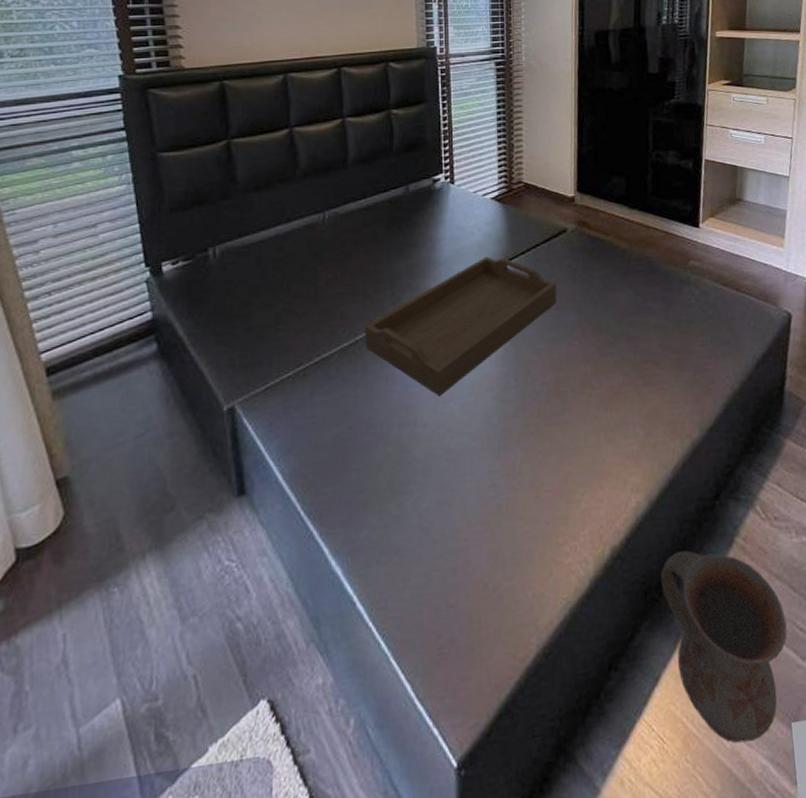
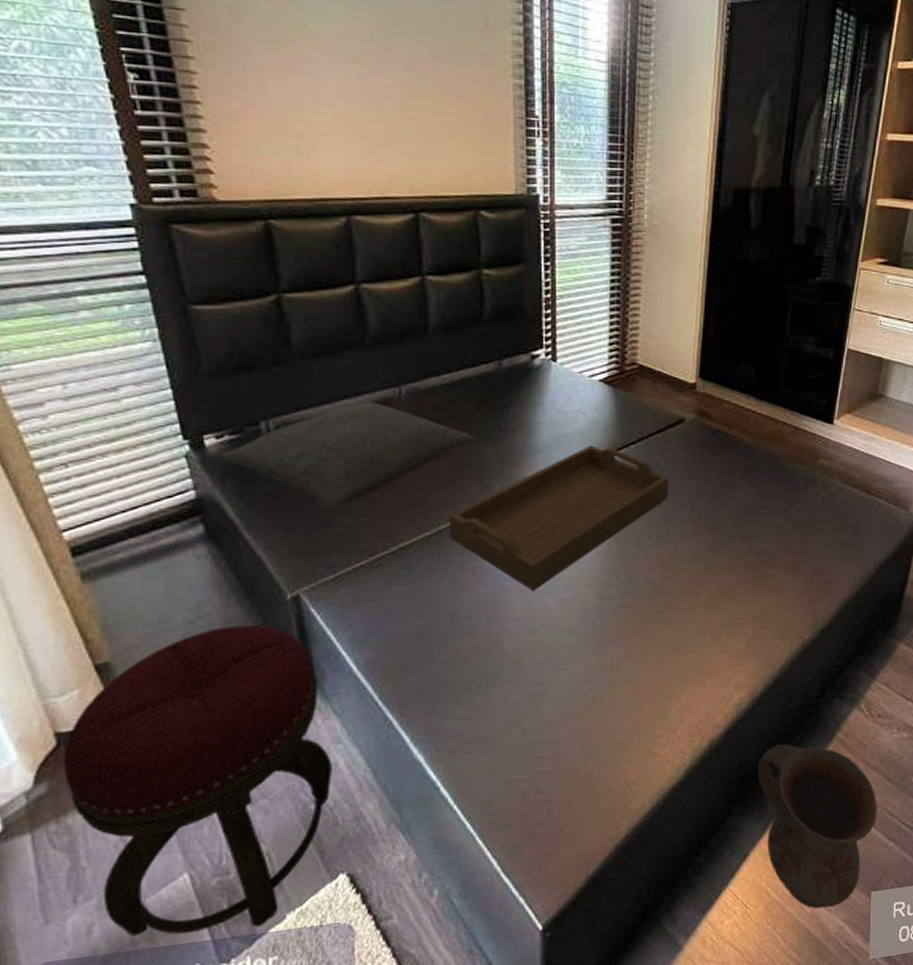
stool: none [19,436,257,771] -> present [63,624,332,937]
pillow: none [173,227,388,326] -> present [219,402,477,510]

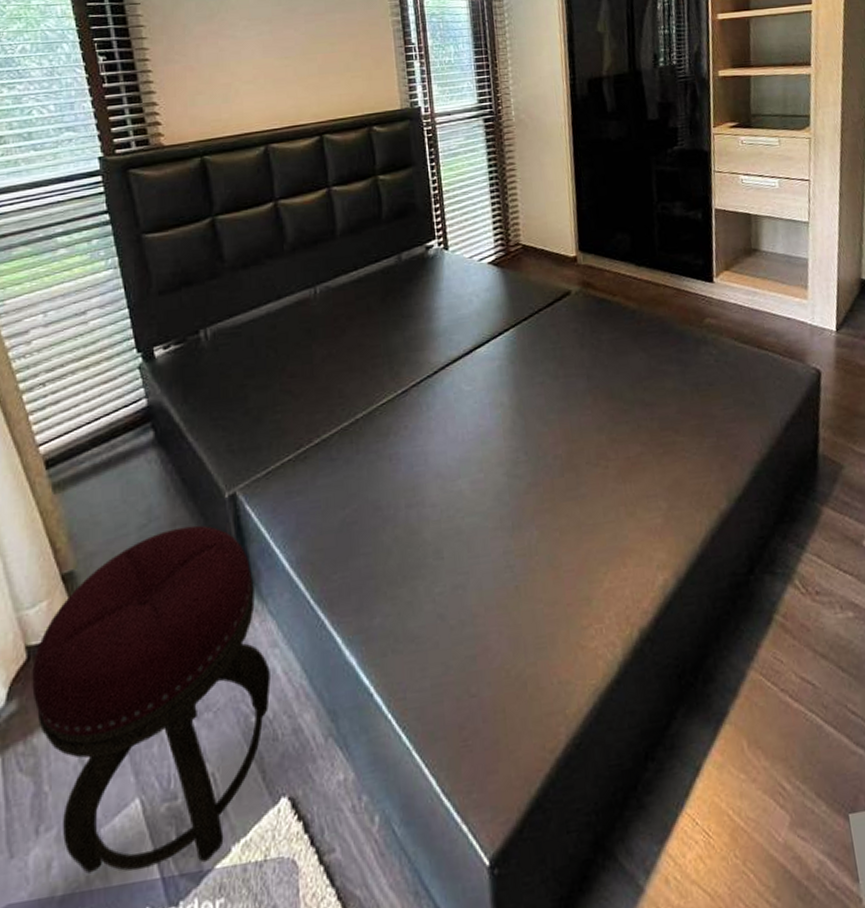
pillow: present [219,402,477,510] -> none [166,303,384,408]
serving tray: present [448,445,669,591] -> none [364,324,565,475]
ceramic jug: present [757,744,877,909] -> none [694,630,838,838]

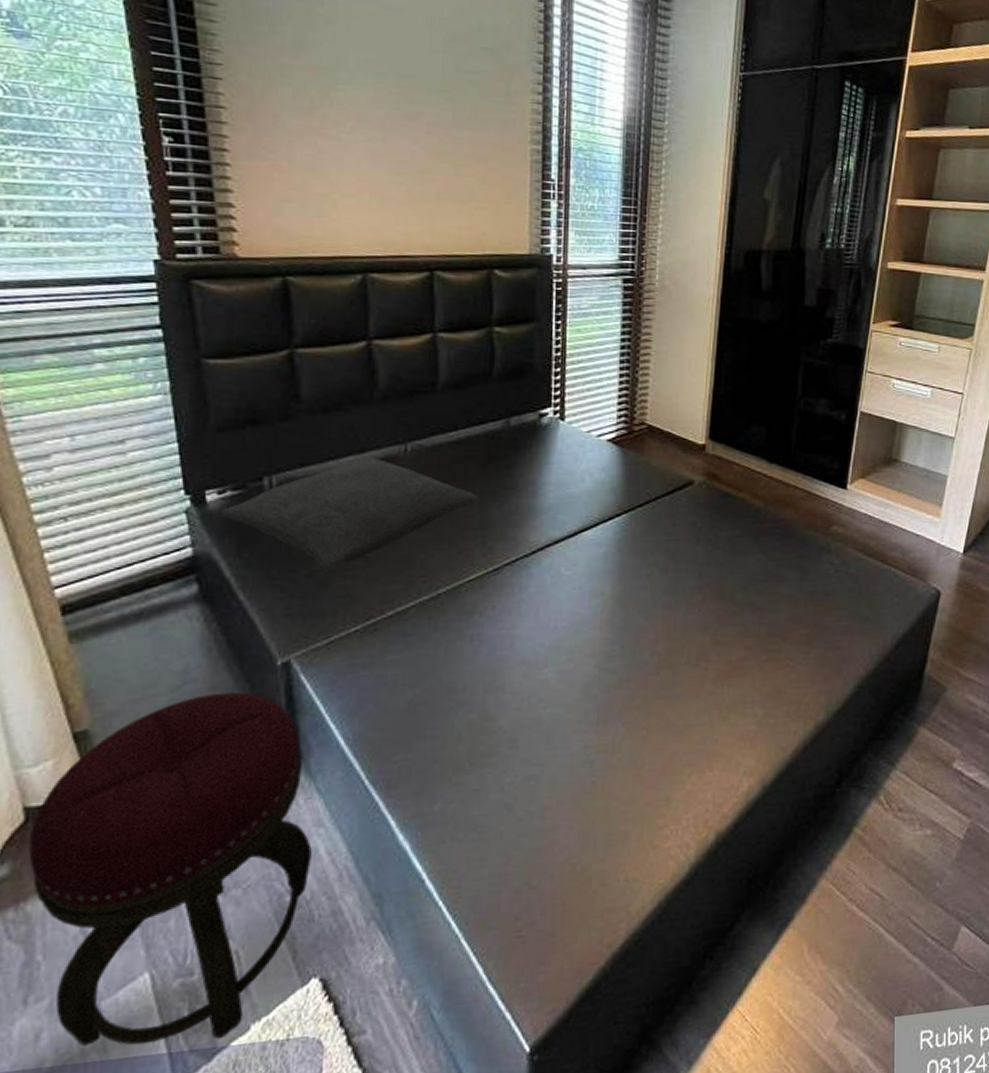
pillow: none [166,303,384,408] -> present [219,459,481,571]

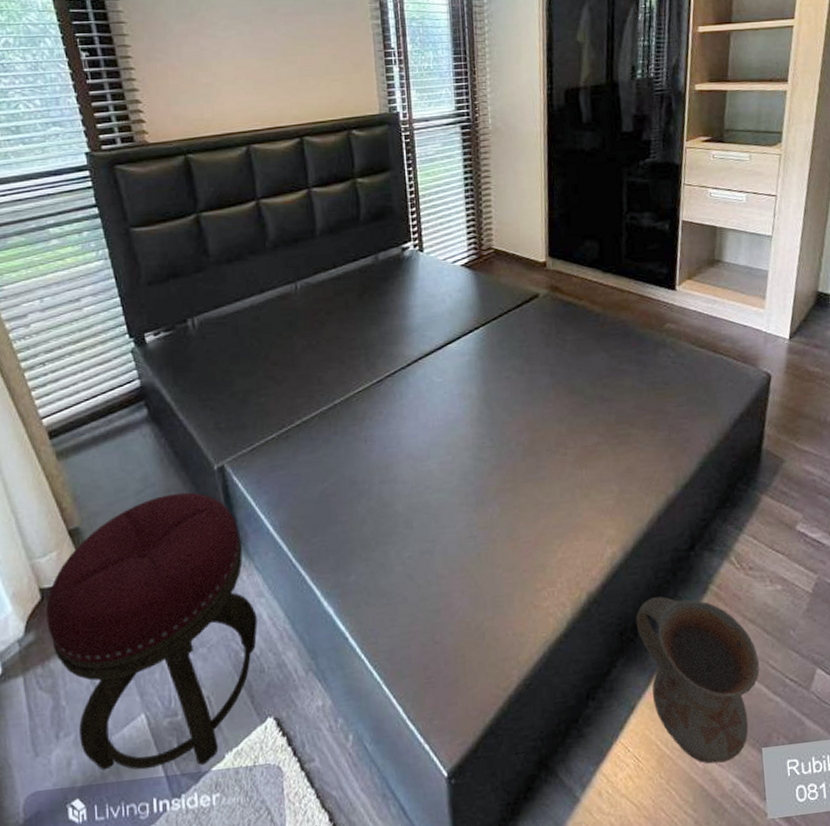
pillow: present [219,459,481,571] -> none [157,297,361,392]
ceramic jug: none [768,839,900,1036] -> present [635,596,760,764]

